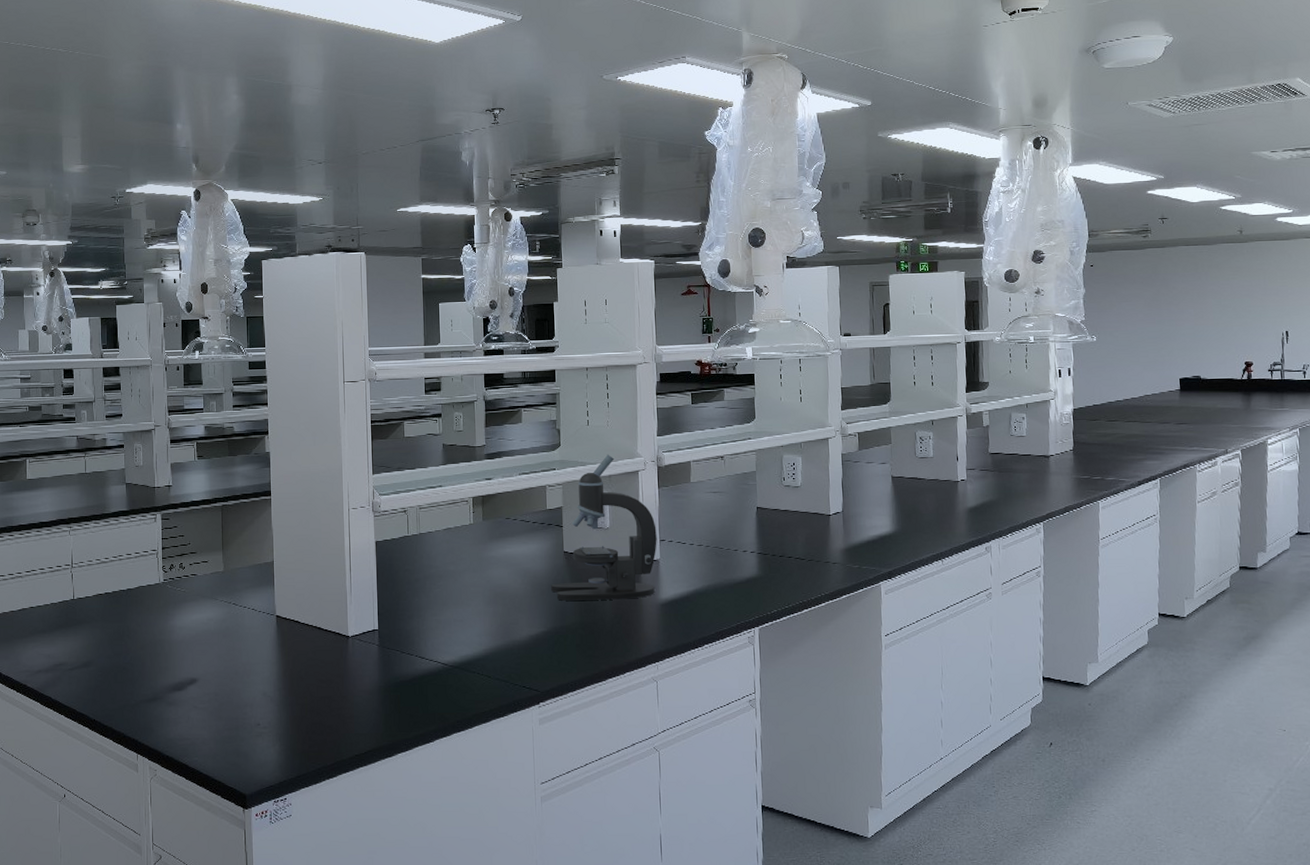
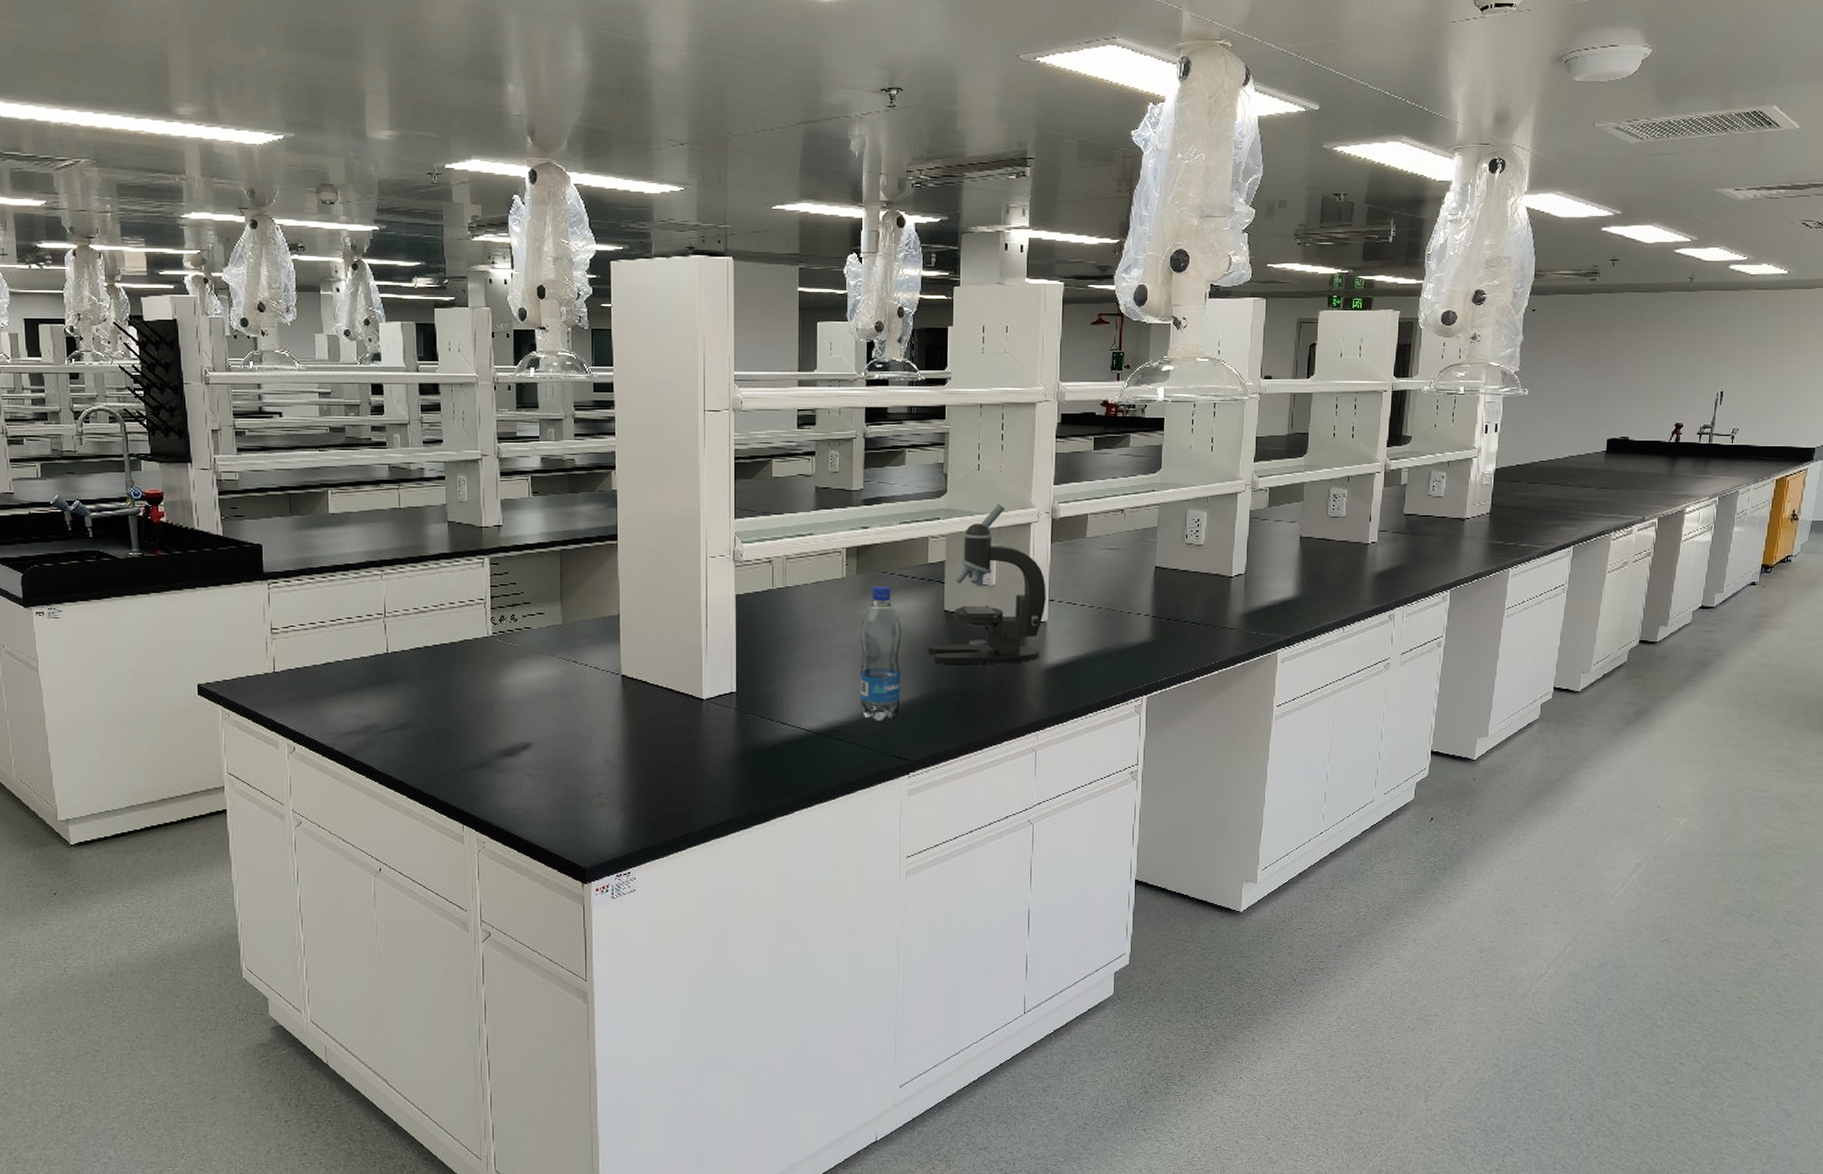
bottle: none [489,531,528,655] -> present [859,586,901,721]

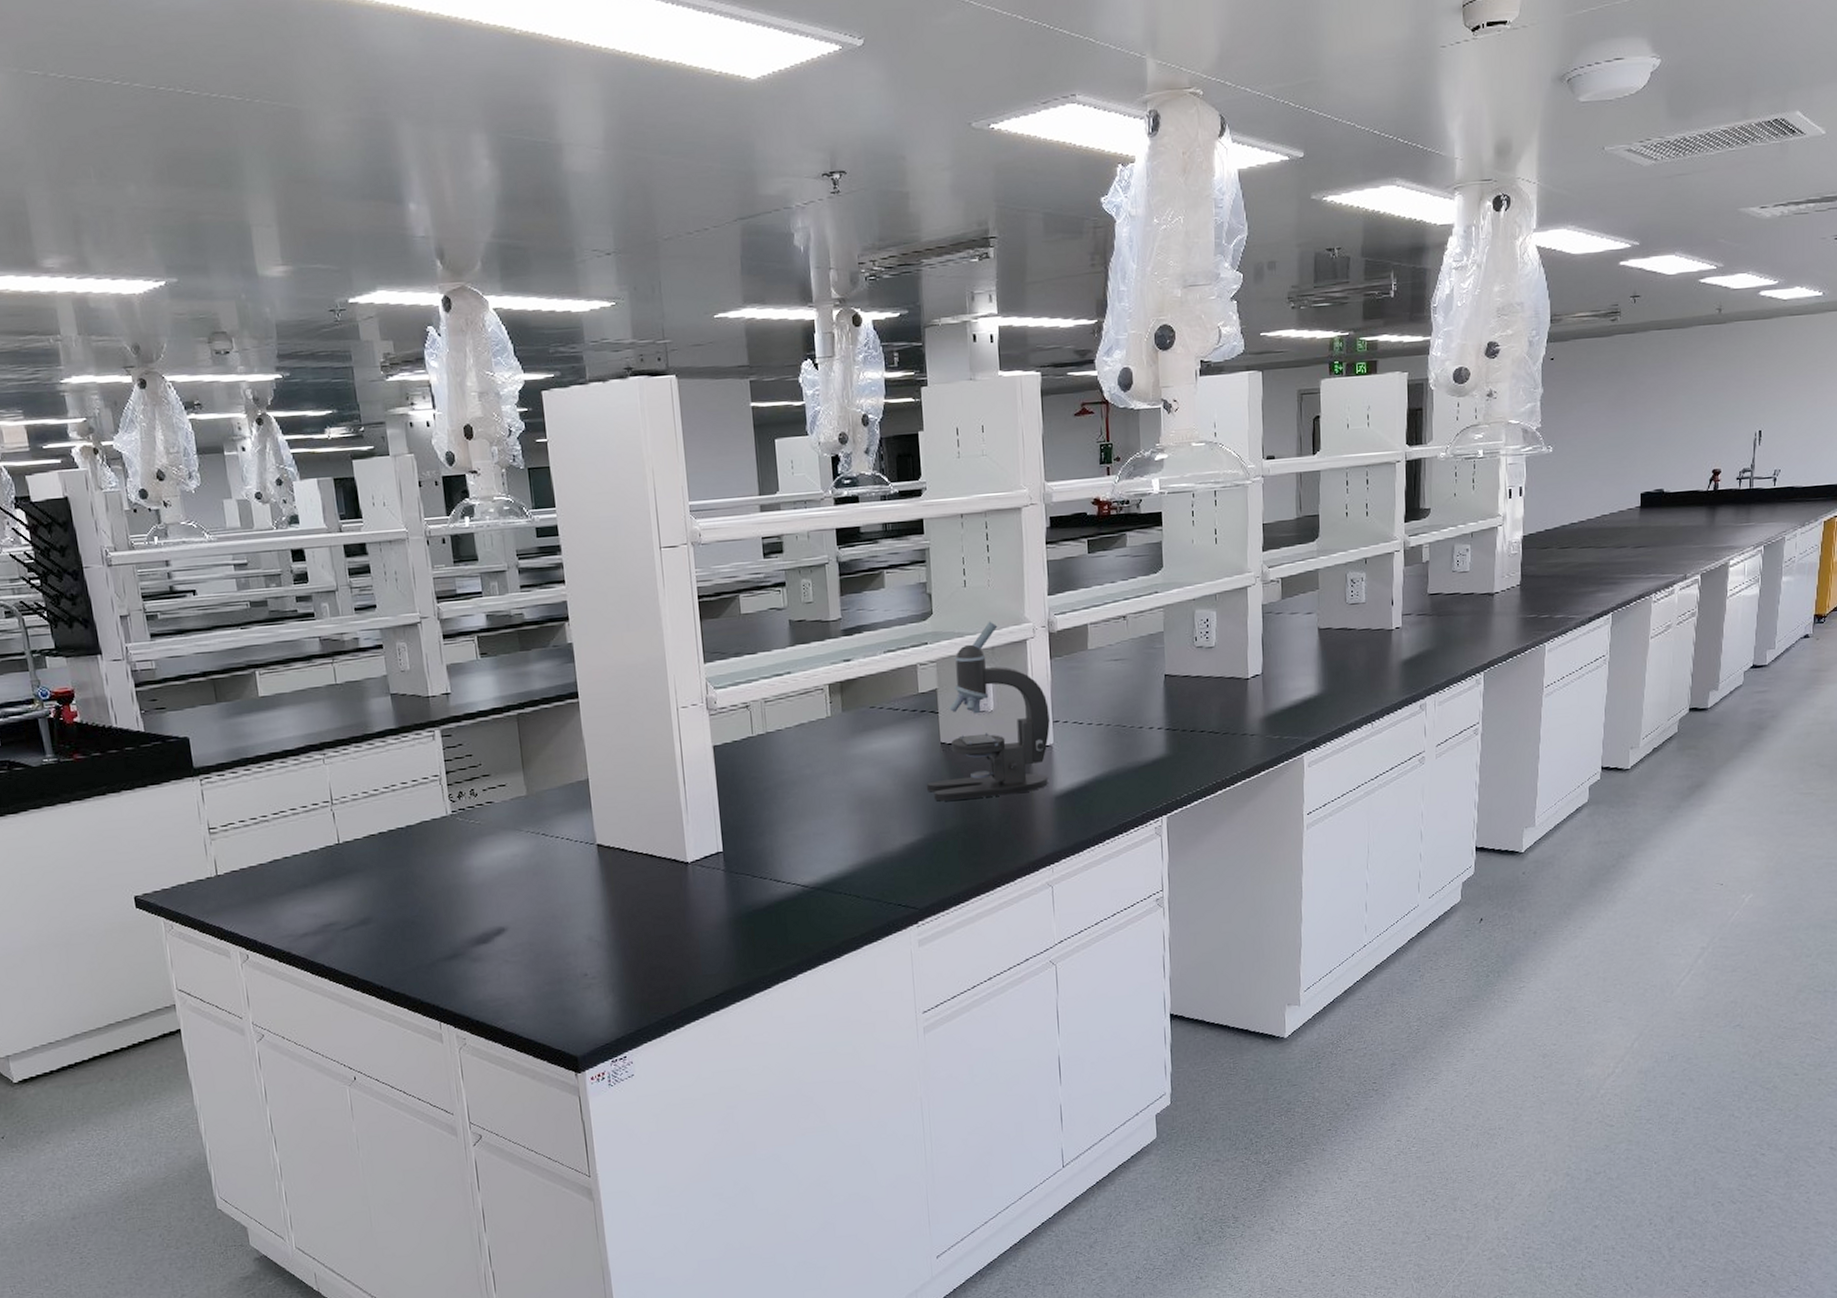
bottle: present [859,586,901,721] -> none [852,722,902,870]

